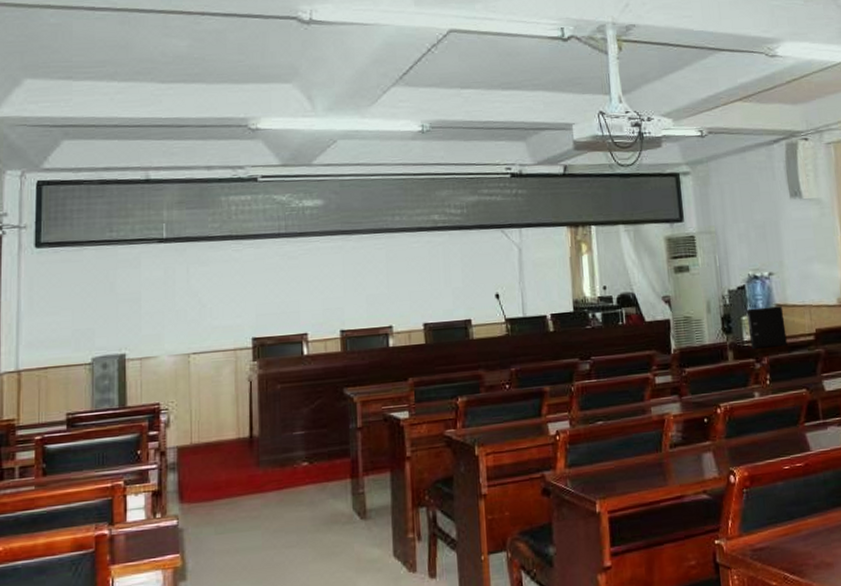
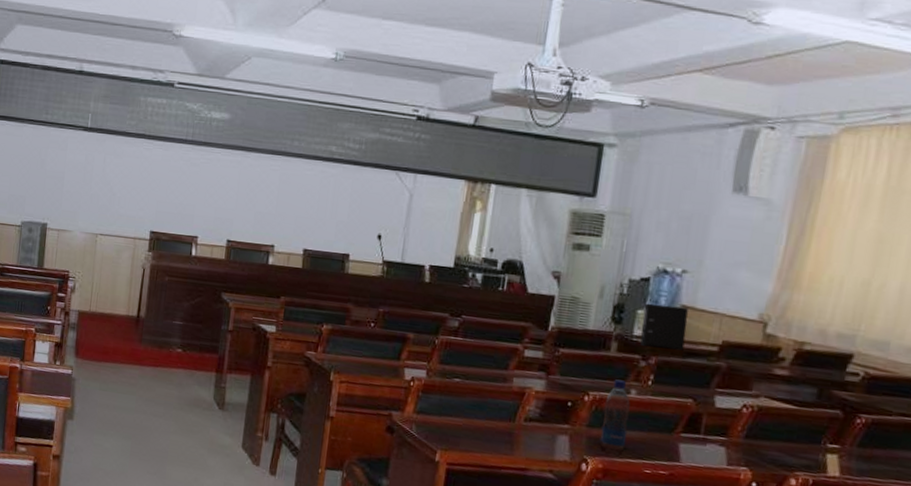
bottle: none [735,385,763,461] -> present [599,379,631,457]

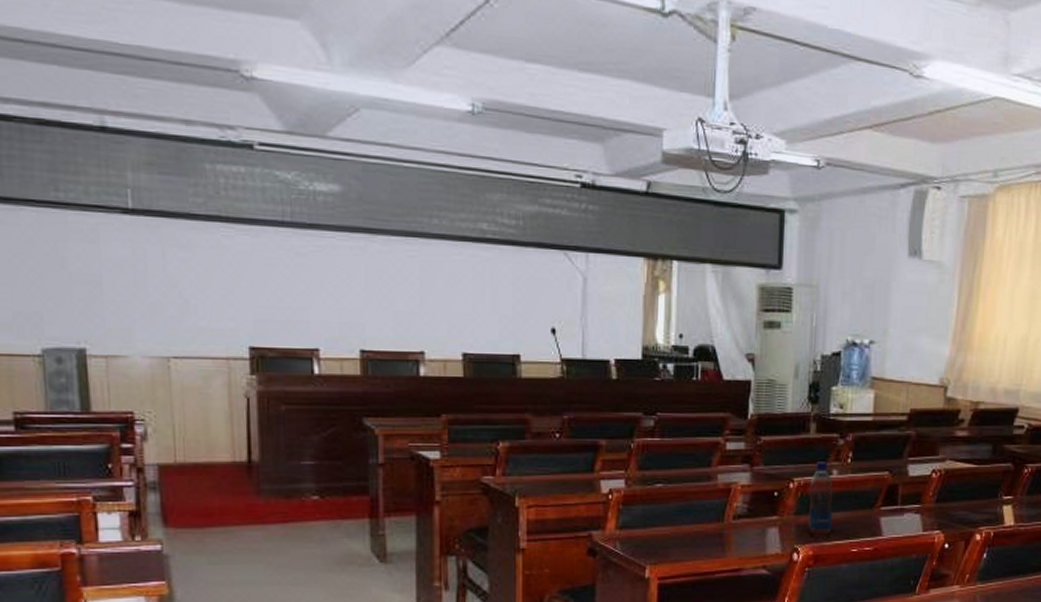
binder: present [640,303,688,351] -> none [837,378,879,425]

